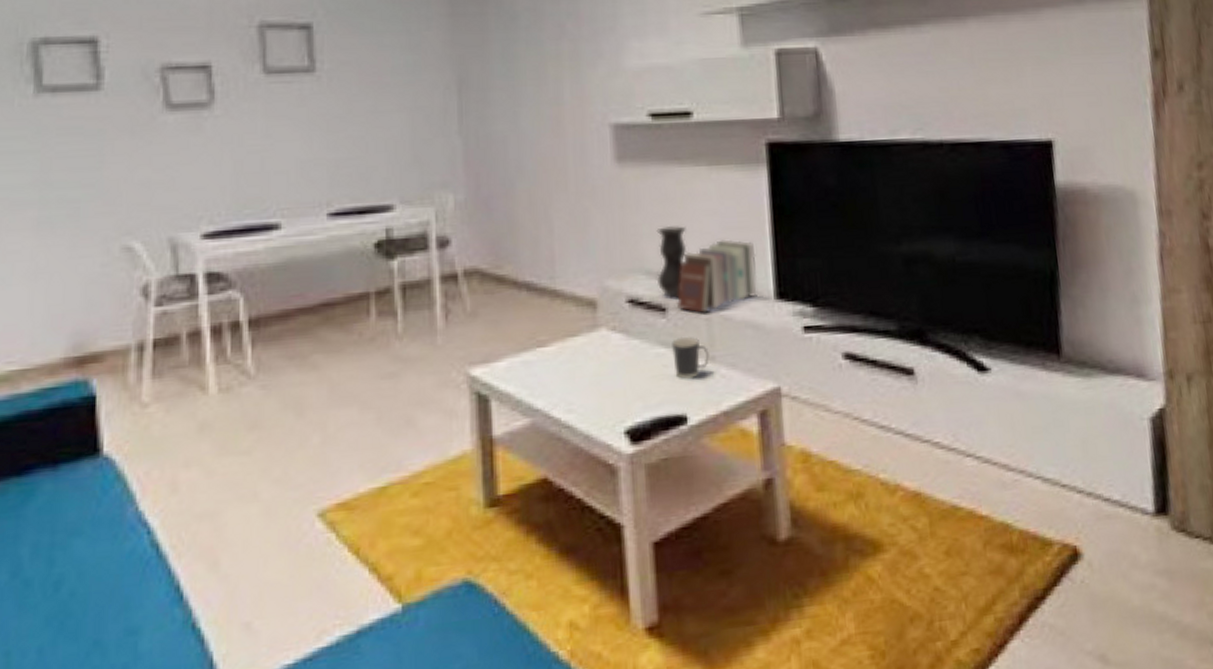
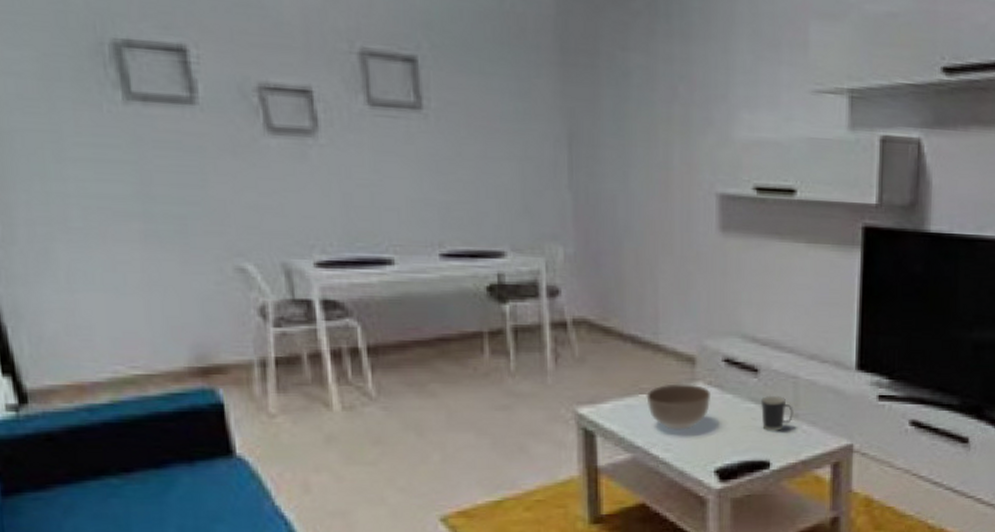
bowl: none [544,331,616,387] -> present [646,384,712,430]
vase: present [656,226,688,300] -> none [751,296,782,362]
books: present [675,239,757,313] -> none [767,313,843,376]

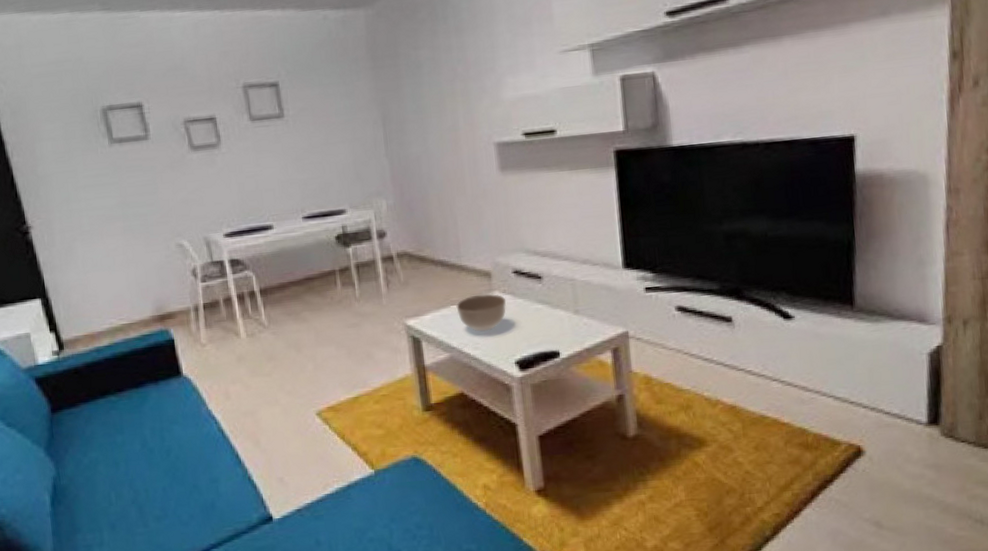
mug: present [761,395,793,431] -> none [547,296,575,326]

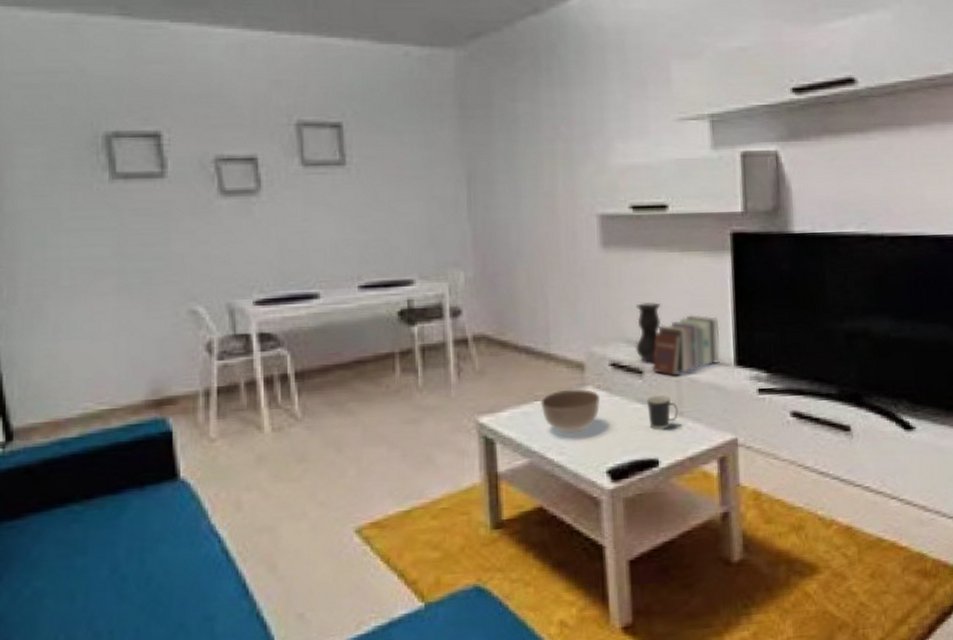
vase: none [532,216,556,270] -> present [635,302,662,364]
mug: none [547,296,575,326] -> present [647,394,678,430]
books: none [548,225,609,279] -> present [651,314,720,376]

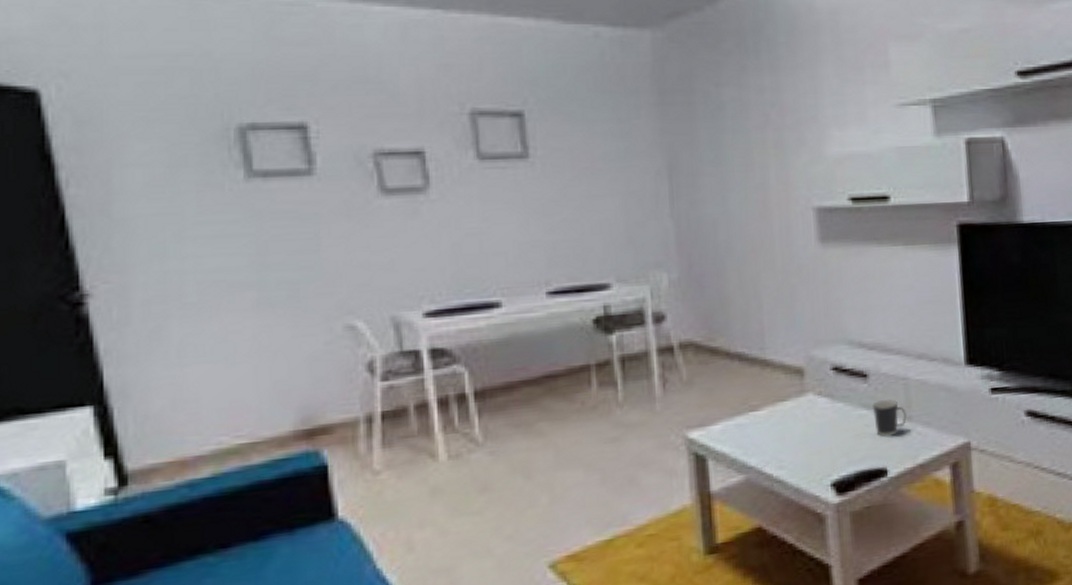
bowl: present [540,388,601,434] -> none [756,395,822,446]
vase: present [635,302,662,364] -> none [858,300,886,367]
books: present [651,314,720,376] -> none [876,312,949,378]

